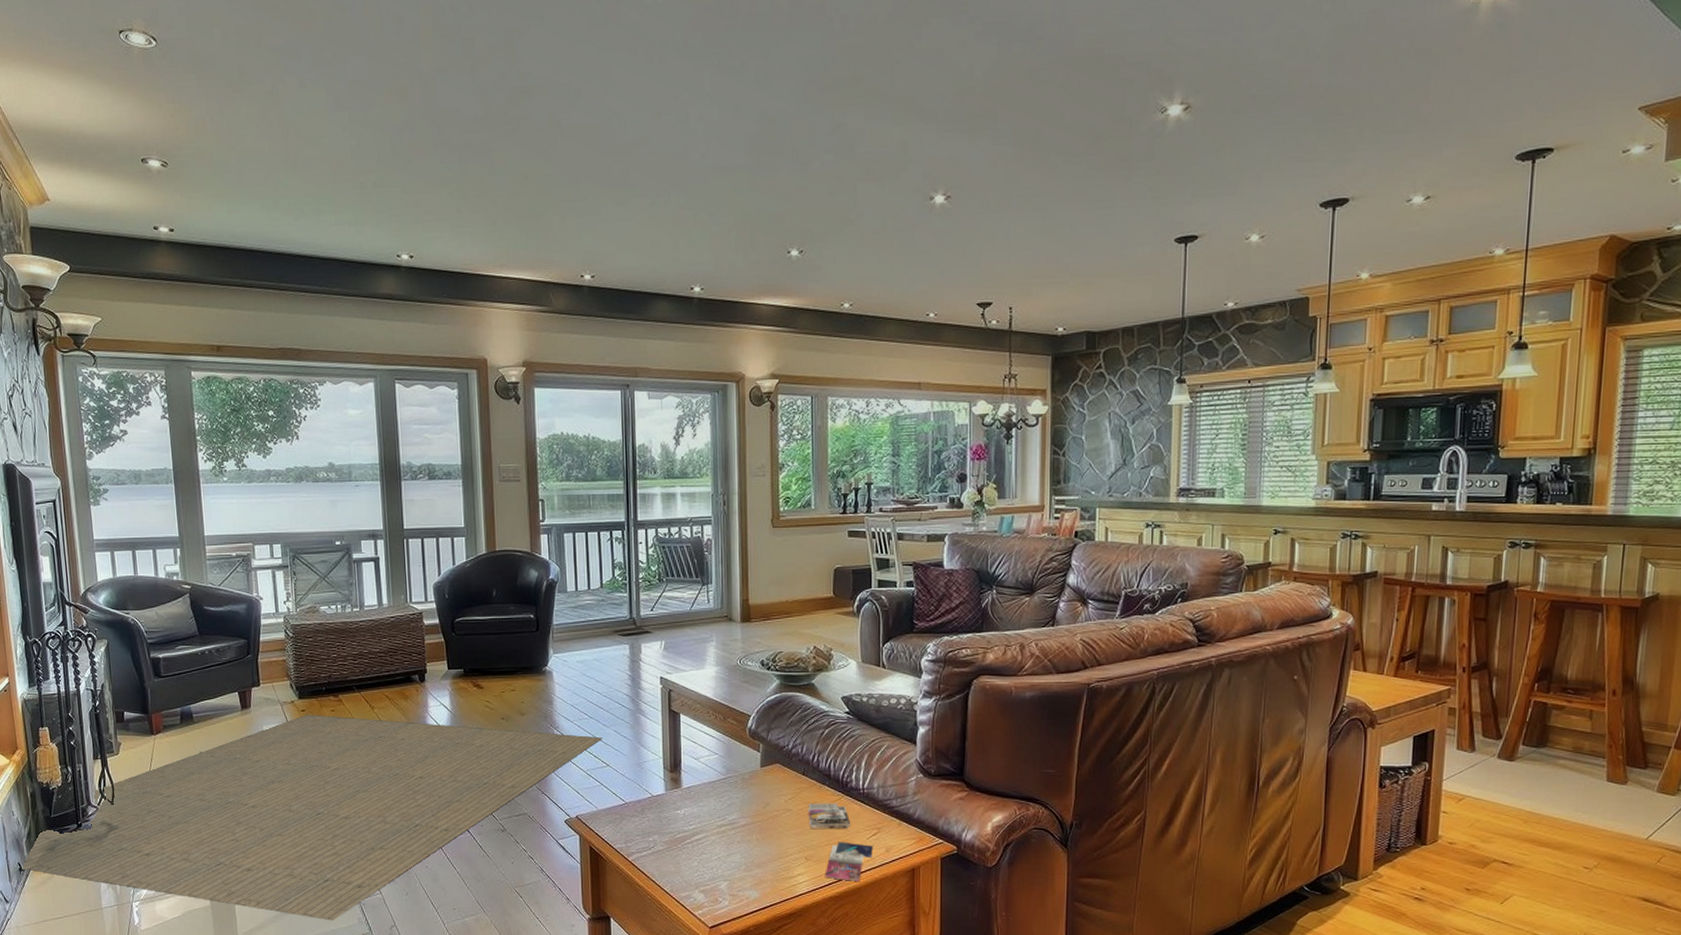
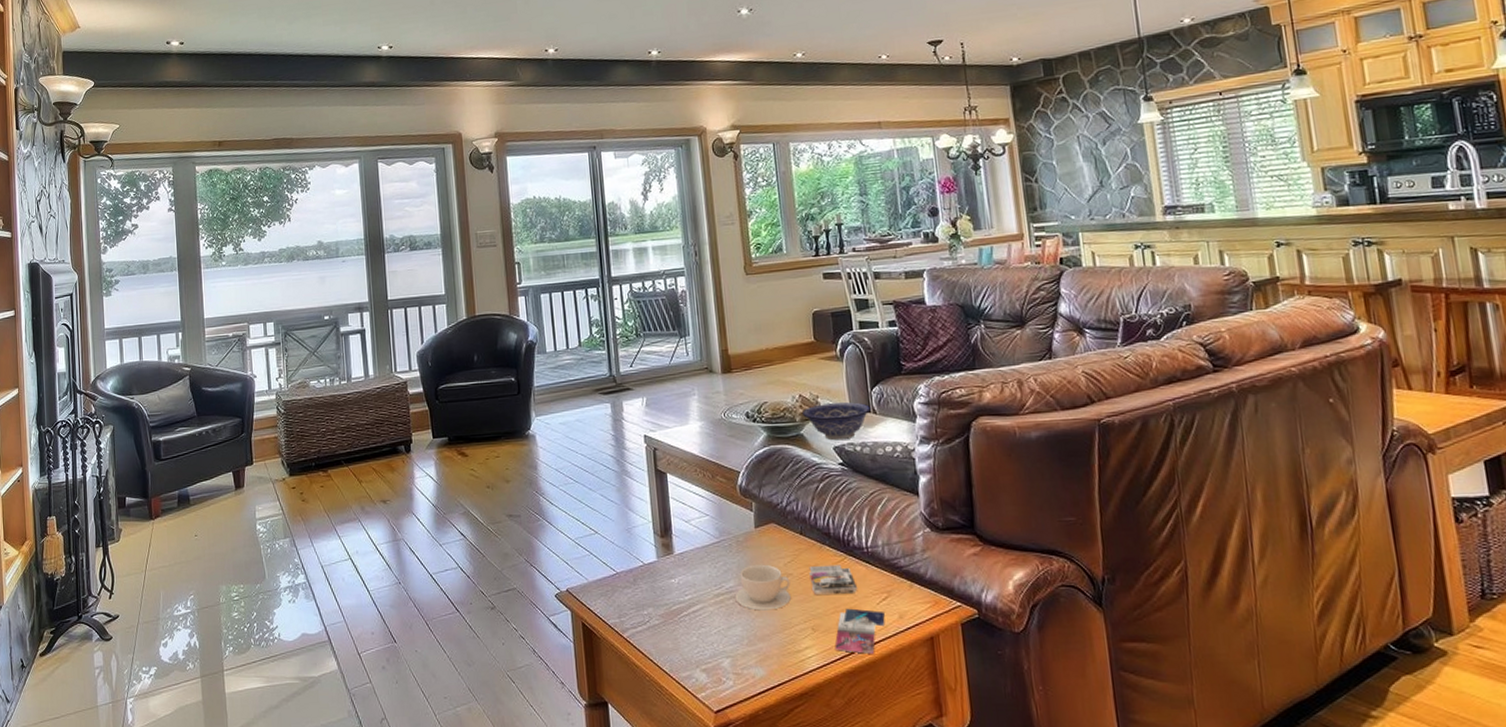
rug: present [21,714,602,921] -> none [23,491,589,715]
teacup: none [736,800,789,841] -> present [734,564,791,611]
decorative bowl: none [816,656,882,691] -> present [803,402,872,441]

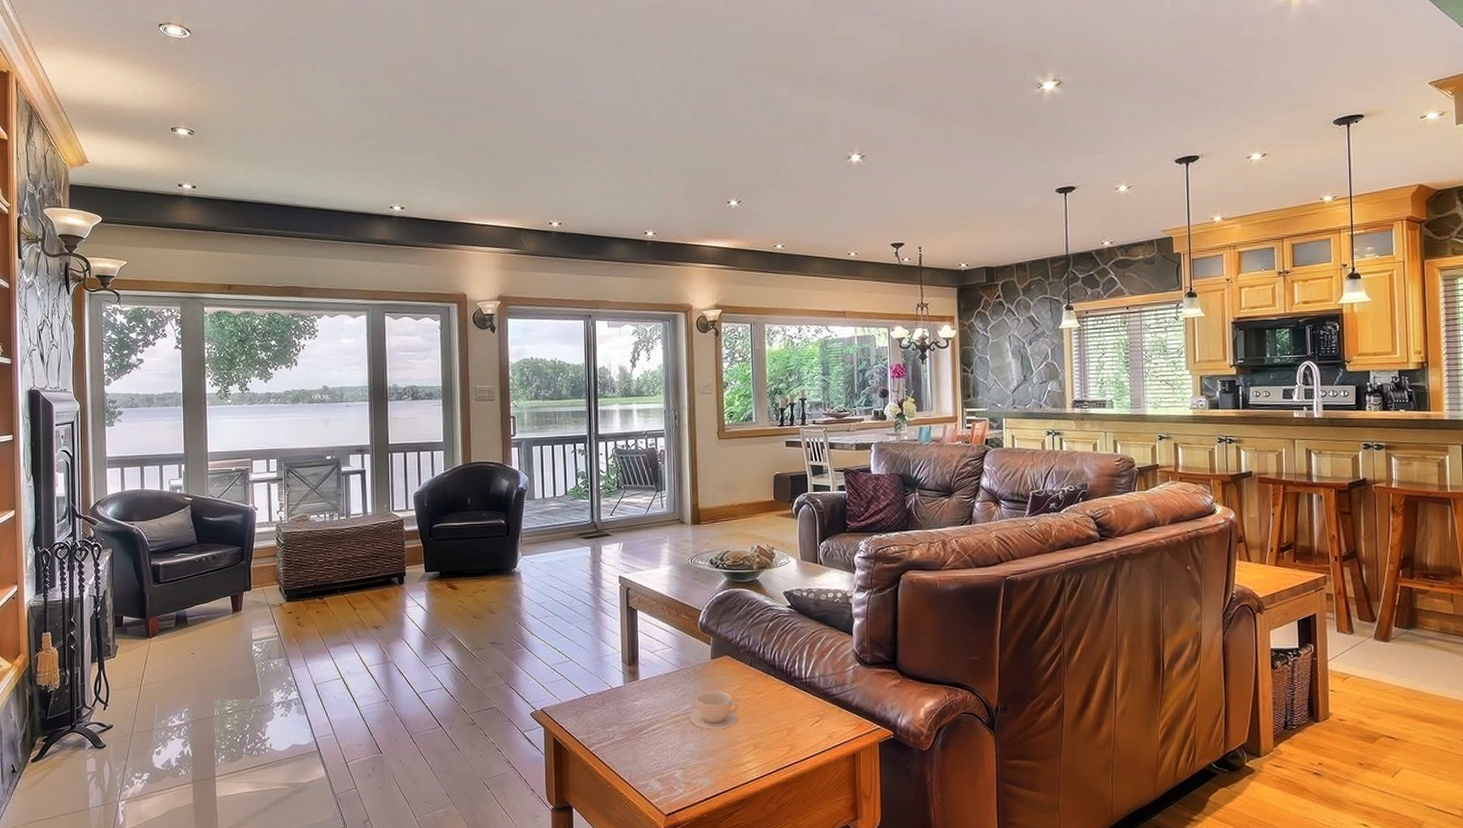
decorative bowl: present [803,402,872,441] -> none [759,554,819,587]
magazine: present [808,564,885,654] -> none [754,692,816,767]

